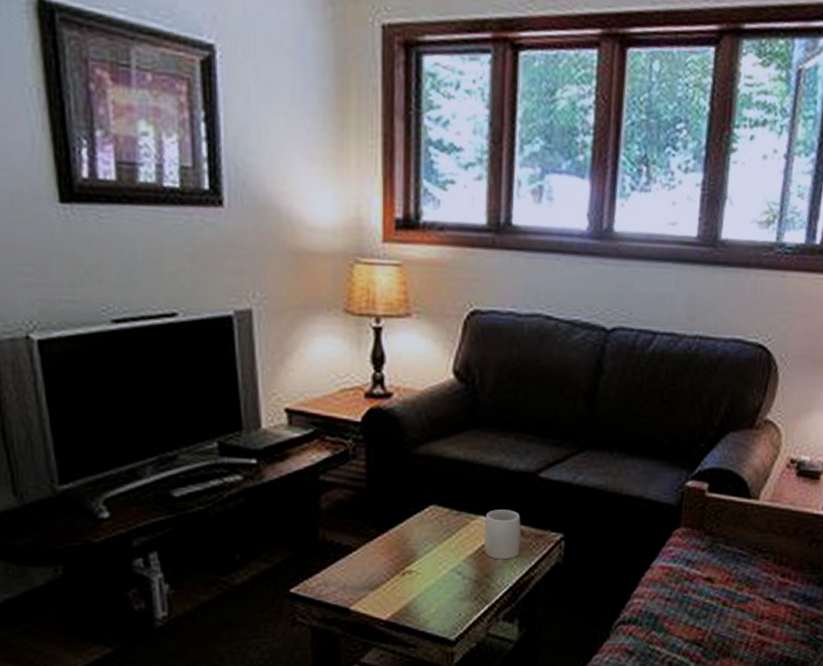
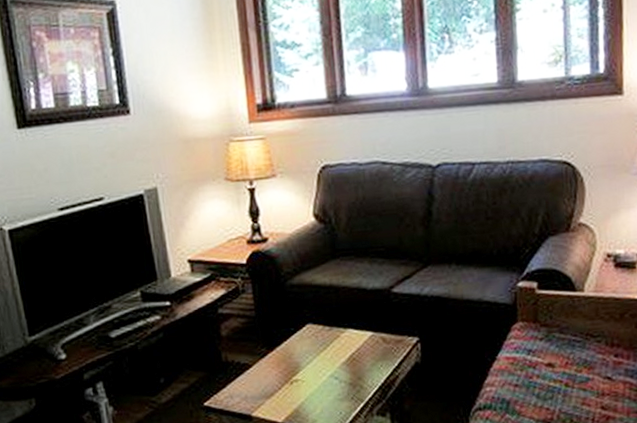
mug: present [483,510,521,560] -> none [352,322,384,364]

